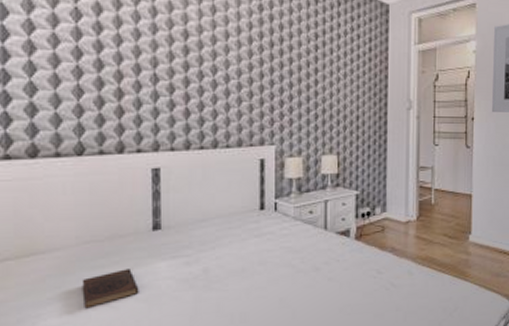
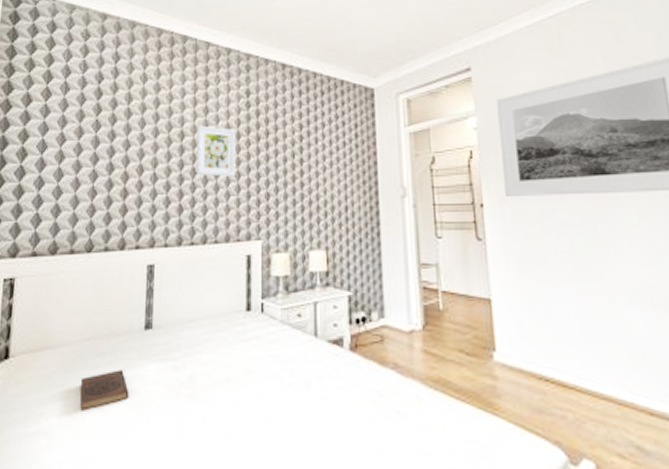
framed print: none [204,25,248,82] -> present [197,125,236,177]

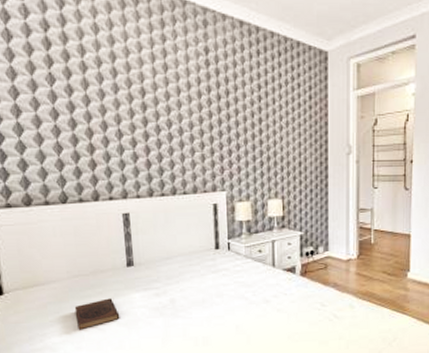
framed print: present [197,125,236,177] -> none [158,82,199,134]

